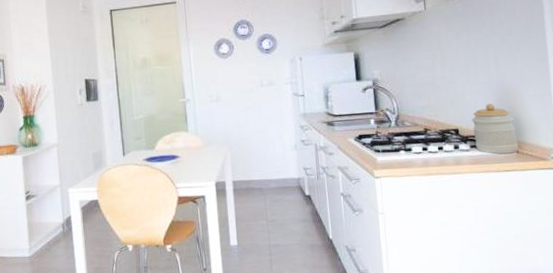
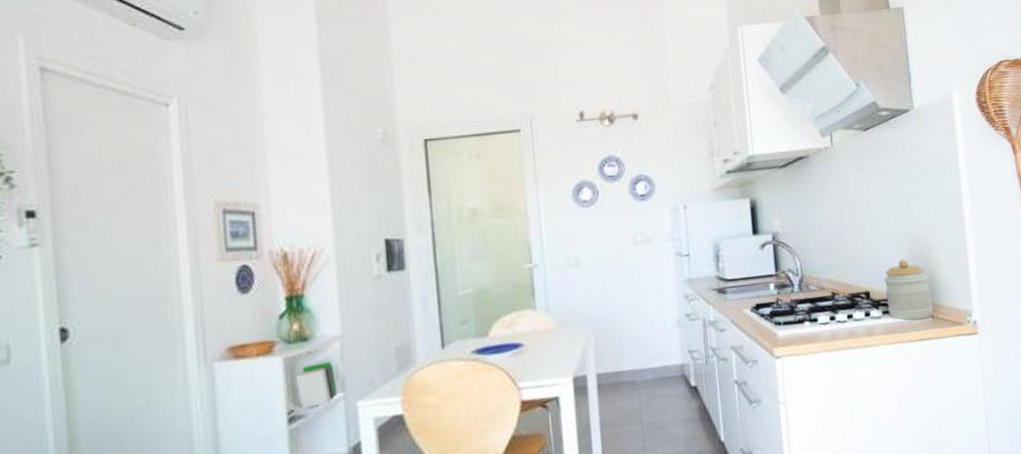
books: none [30,160,56,192] -> present [295,360,337,410]

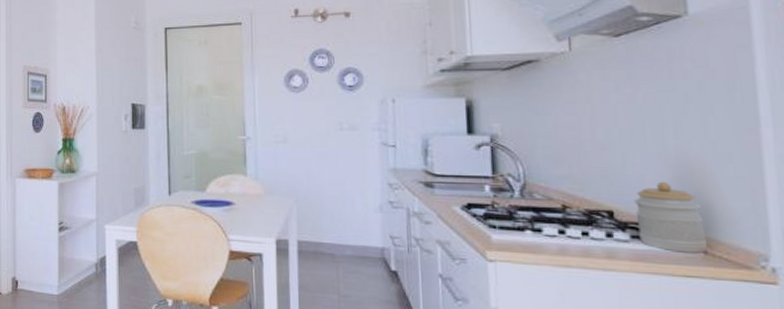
books: present [295,360,337,410] -> none [65,190,92,224]

